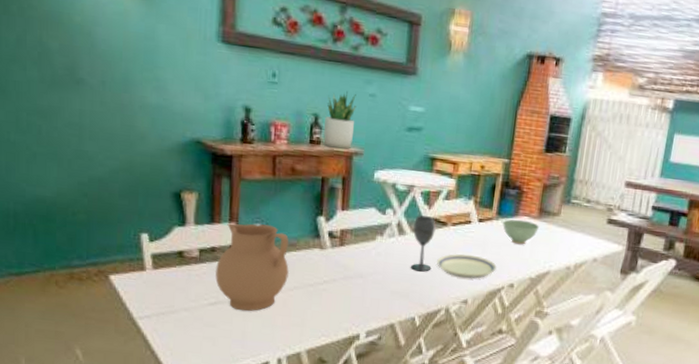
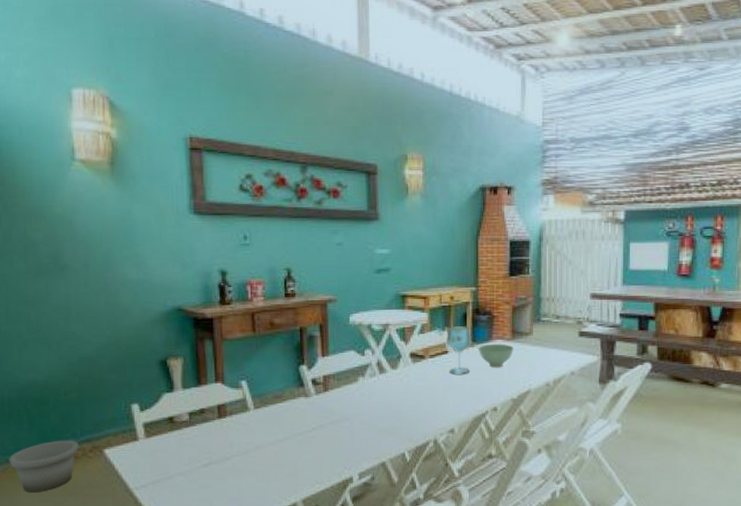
pot: none [11,260,84,310] -> present [9,440,79,493]
pitcher: present [215,223,290,311] -> none [205,379,278,469]
planter: present [323,92,357,149] -> none [297,244,326,298]
wine glass: present [411,215,436,272] -> none [392,352,415,407]
plate: present [437,254,497,279] -> none [420,384,478,407]
wine glass: none [470,196,497,247] -> present [446,326,472,374]

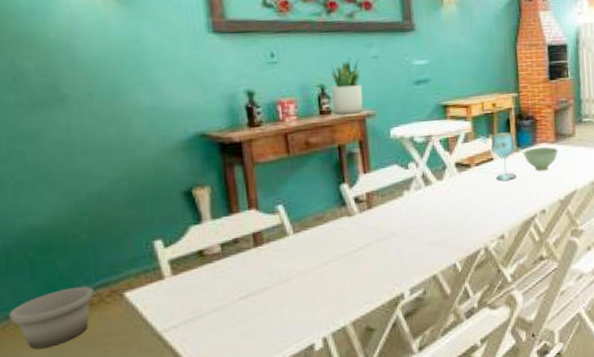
planter: none [297,244,326,298] -> present [331,59,363,115]

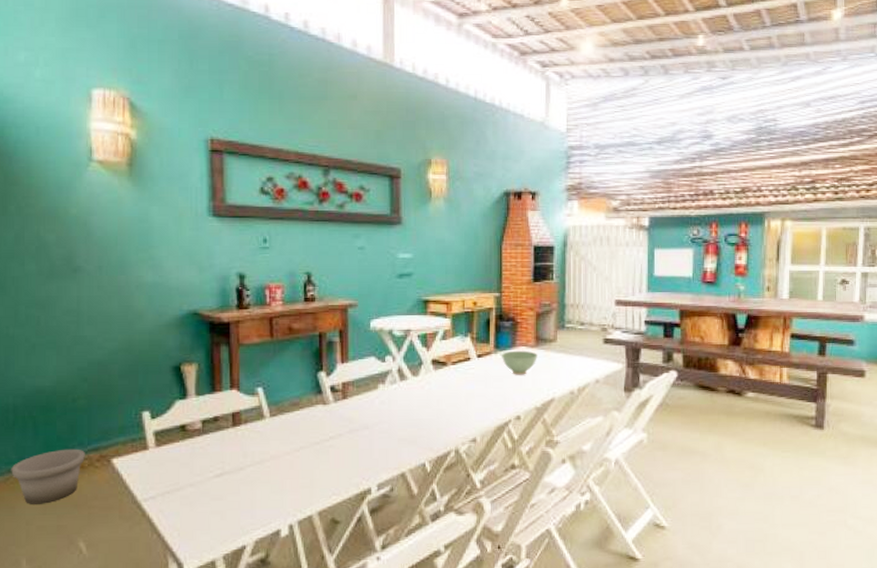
planter: present [331,59,363,115] -> none [317,248,347,303]
wine glass: present [490,132,517,181] -> none [468,333,495,382]

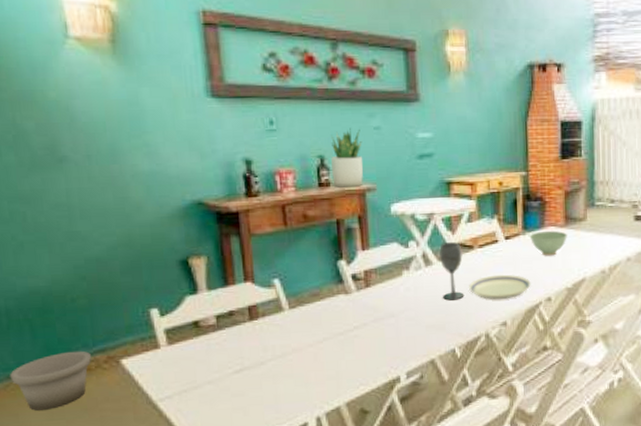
planter: none [317,248,347,303] -> present [331,129,364,188]
wine glass: none [413,358,436,415] -> present [438,242,464,301]
plate: none [441,391,501,416] -> present [469,274,531,300]

